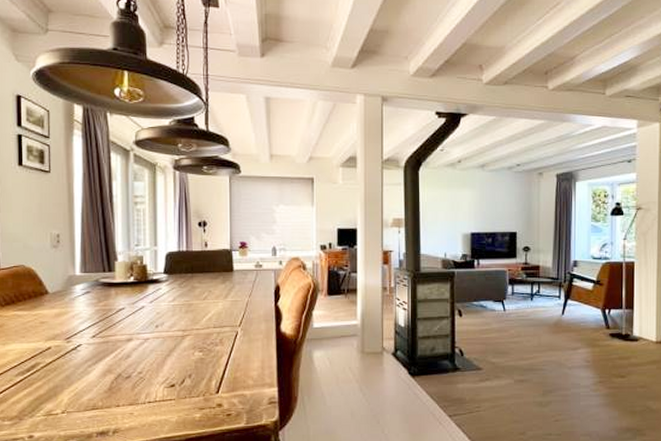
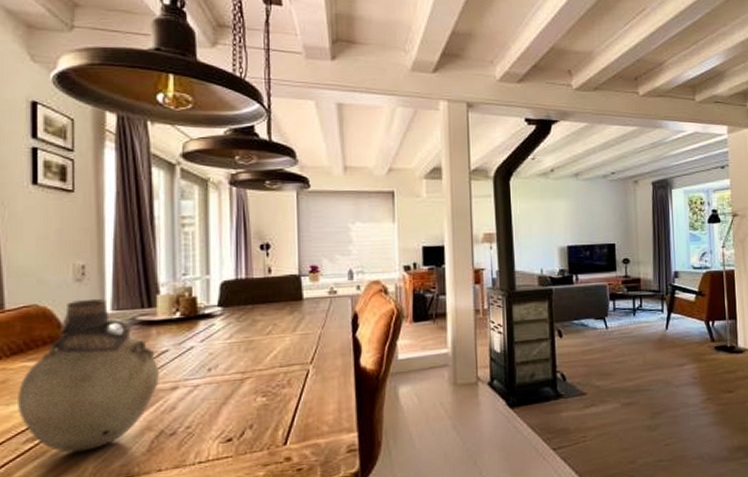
vase: none [11,262,118,386] -> present [18,298,160,453]

